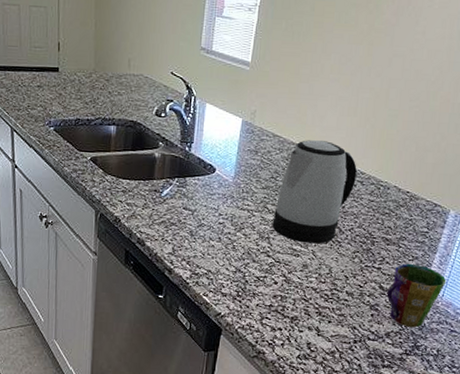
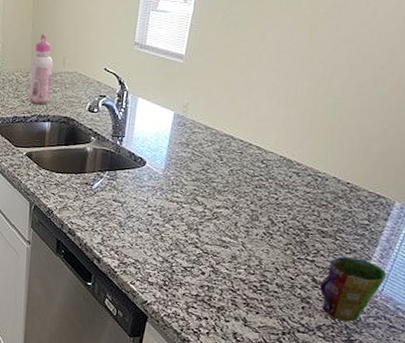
glue bottle: none [92,33,118,108] -> present [28,33,53,105]
kettle: present [272,140,357,244] -> none [201,131,293,236]

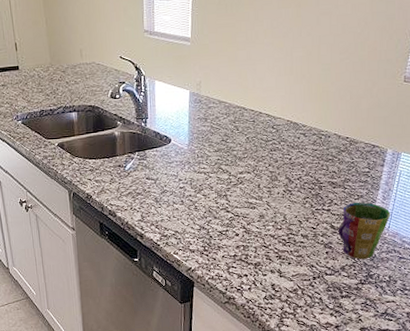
glue bottle: present [28,33,53,105] -> none [49,28,74,97]

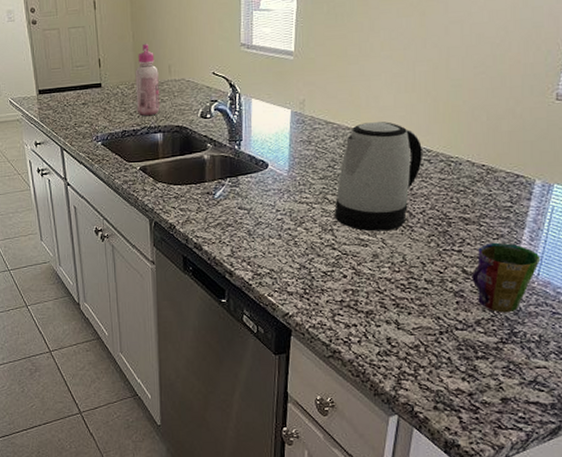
glue bottle: none [49,28,74,97] -> present [135,43,160,117]
kettle: none [228,101,299,196] -> present [334,121,422,232]

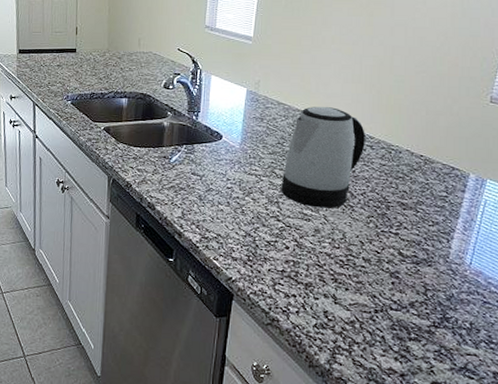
glue bottle: present [135,43,160,117] -> none [106,17,129,82]
cup: present [471,242,541,313] -> none [407,229,473,298]

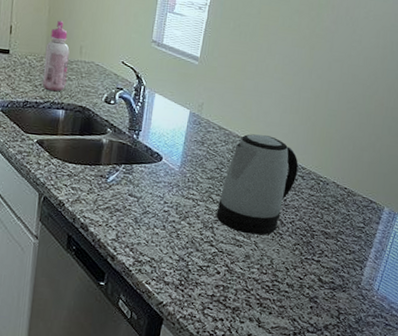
glue bottle: none [106,17,129,82] -> present [42,20,70,92]

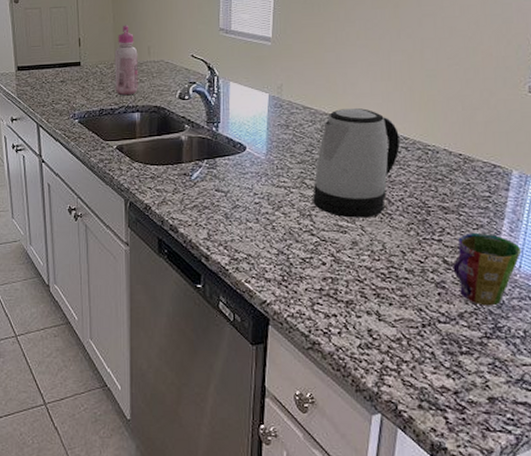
cup: none [325,257,382,321] -> present [452,232,522,306]

